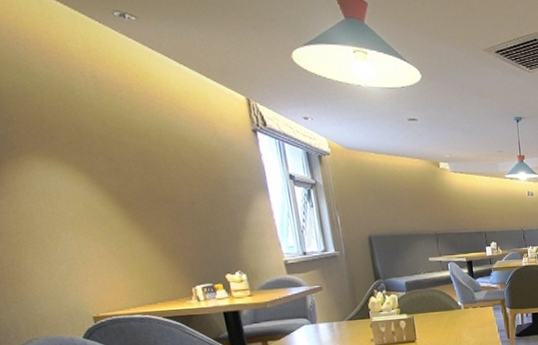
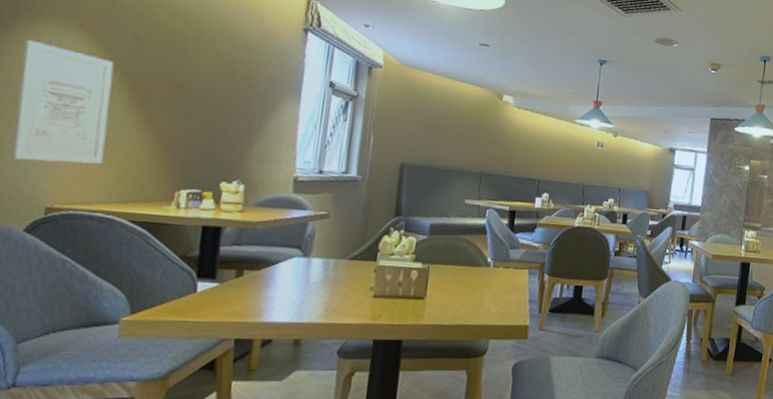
wall art: none [17,177,124,283] -> present [11,39,115,165]

